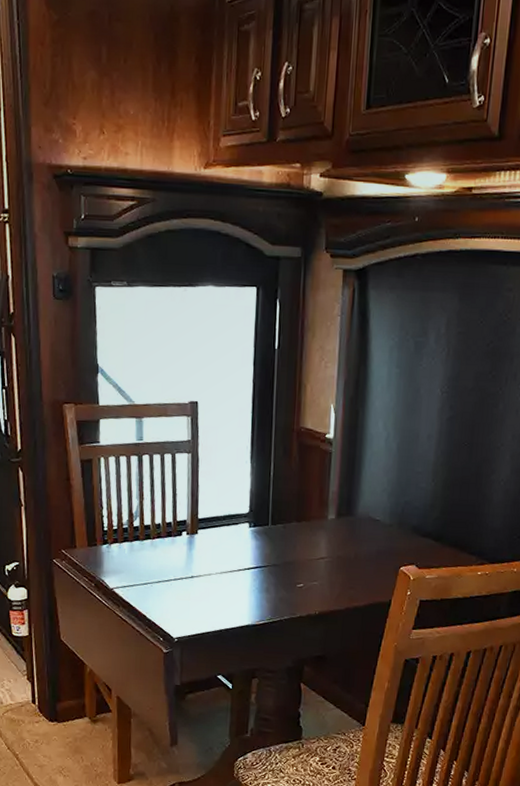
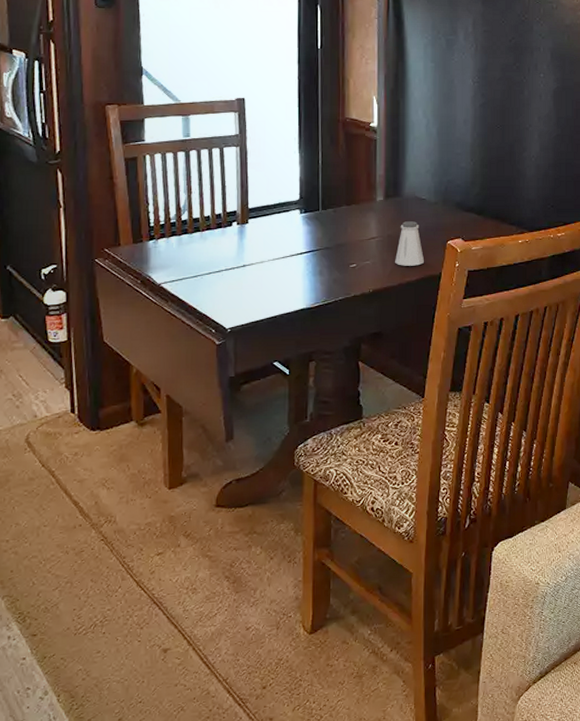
saltshaker: none [343,543,374,591] -> present [395,221,424,266]

